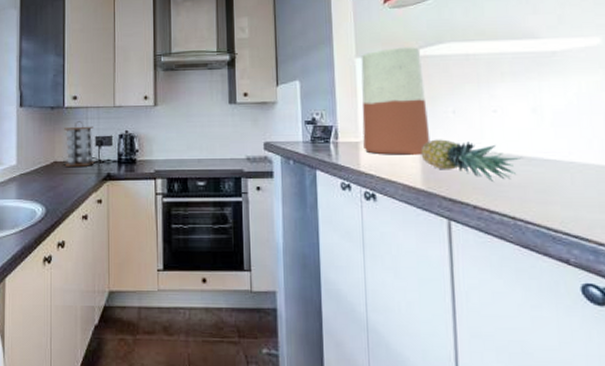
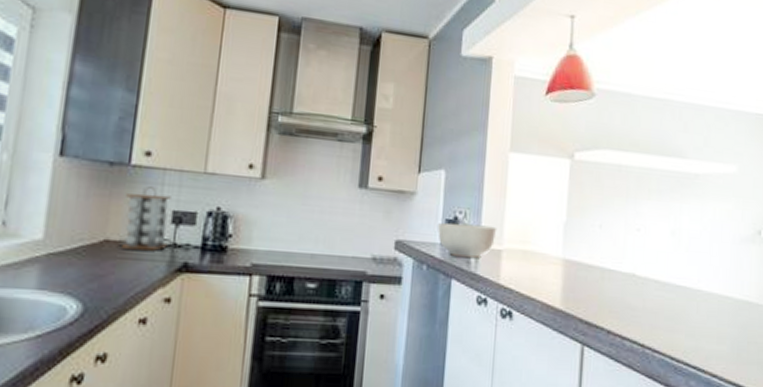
bowl: none [298,122,353,152] -> present [437,222,497,259]
vase: present [361,47,430,155] -> none [506,147,576,271]
fruit: present [421,139,522,181] -> none [563,254,657,305]

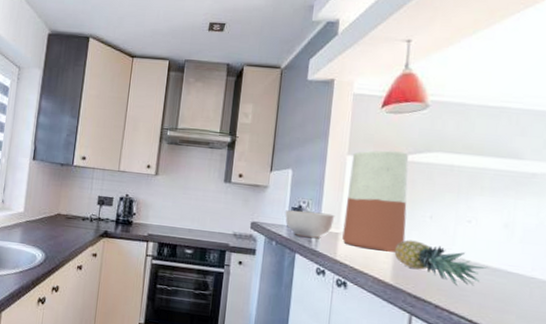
spice rack: present [122,185,171,252] -> none [68,179,97,222]
vase: none [506,147,576,271] -> present [342,150,409,252]
fruit: none [563,254,657,305] -> present [394,239,488,285]

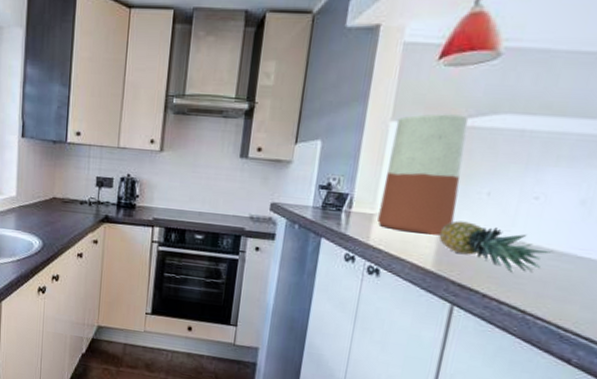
bowl: present [284,210,335,239] -> none [310,188,371,221]

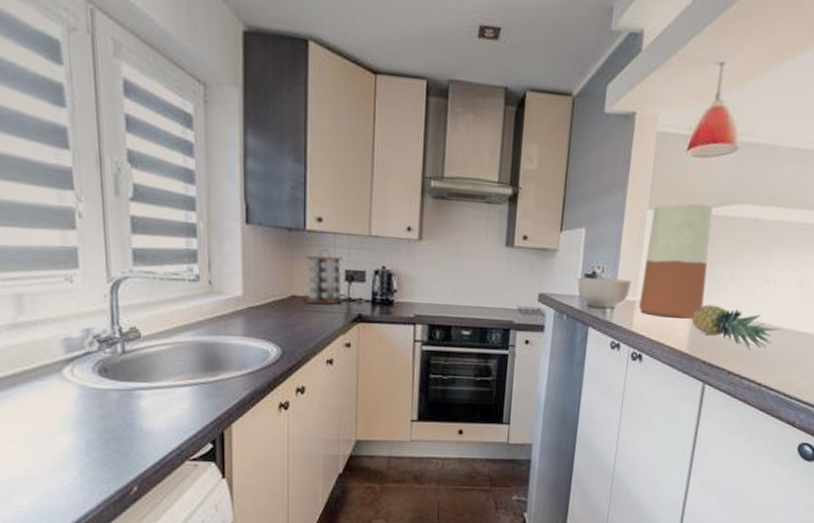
spice rack: none [64,157,95,206] -> present [305,248,343,305]
bowl: none [310,188,371,221] -> present [576,277,632,309]

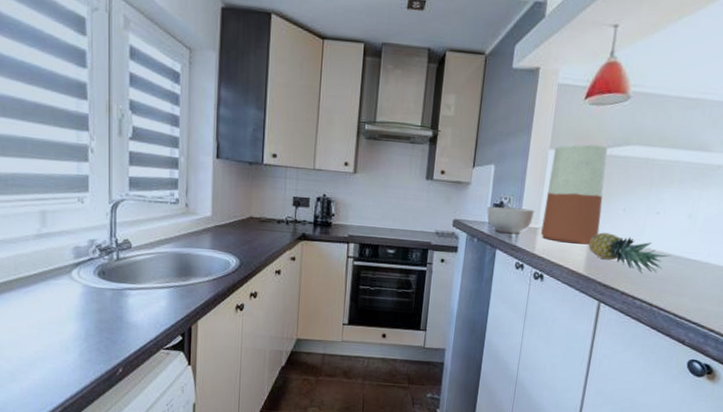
spice rack: present [305,248,343,305] -> none [261,178,291,225]

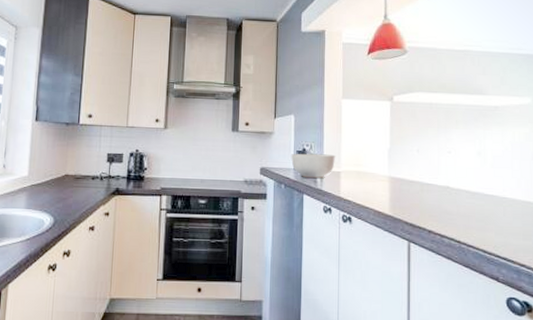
vase: present [541,144,608,245] -> none [344,93,398,185]
fruit: present [588,232,670,273] -> none [390,173,468,211]

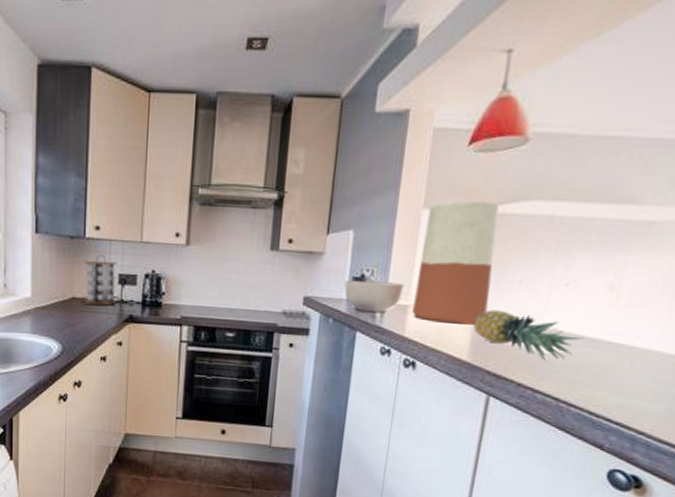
spice rack: none [76,137,106,182] -> present [84,253,117,306]
vase: none [344,93,398,185] -> present [412,201,499,325]
fruit: none [390,173,468,211] -> present [473,309,584,360]

